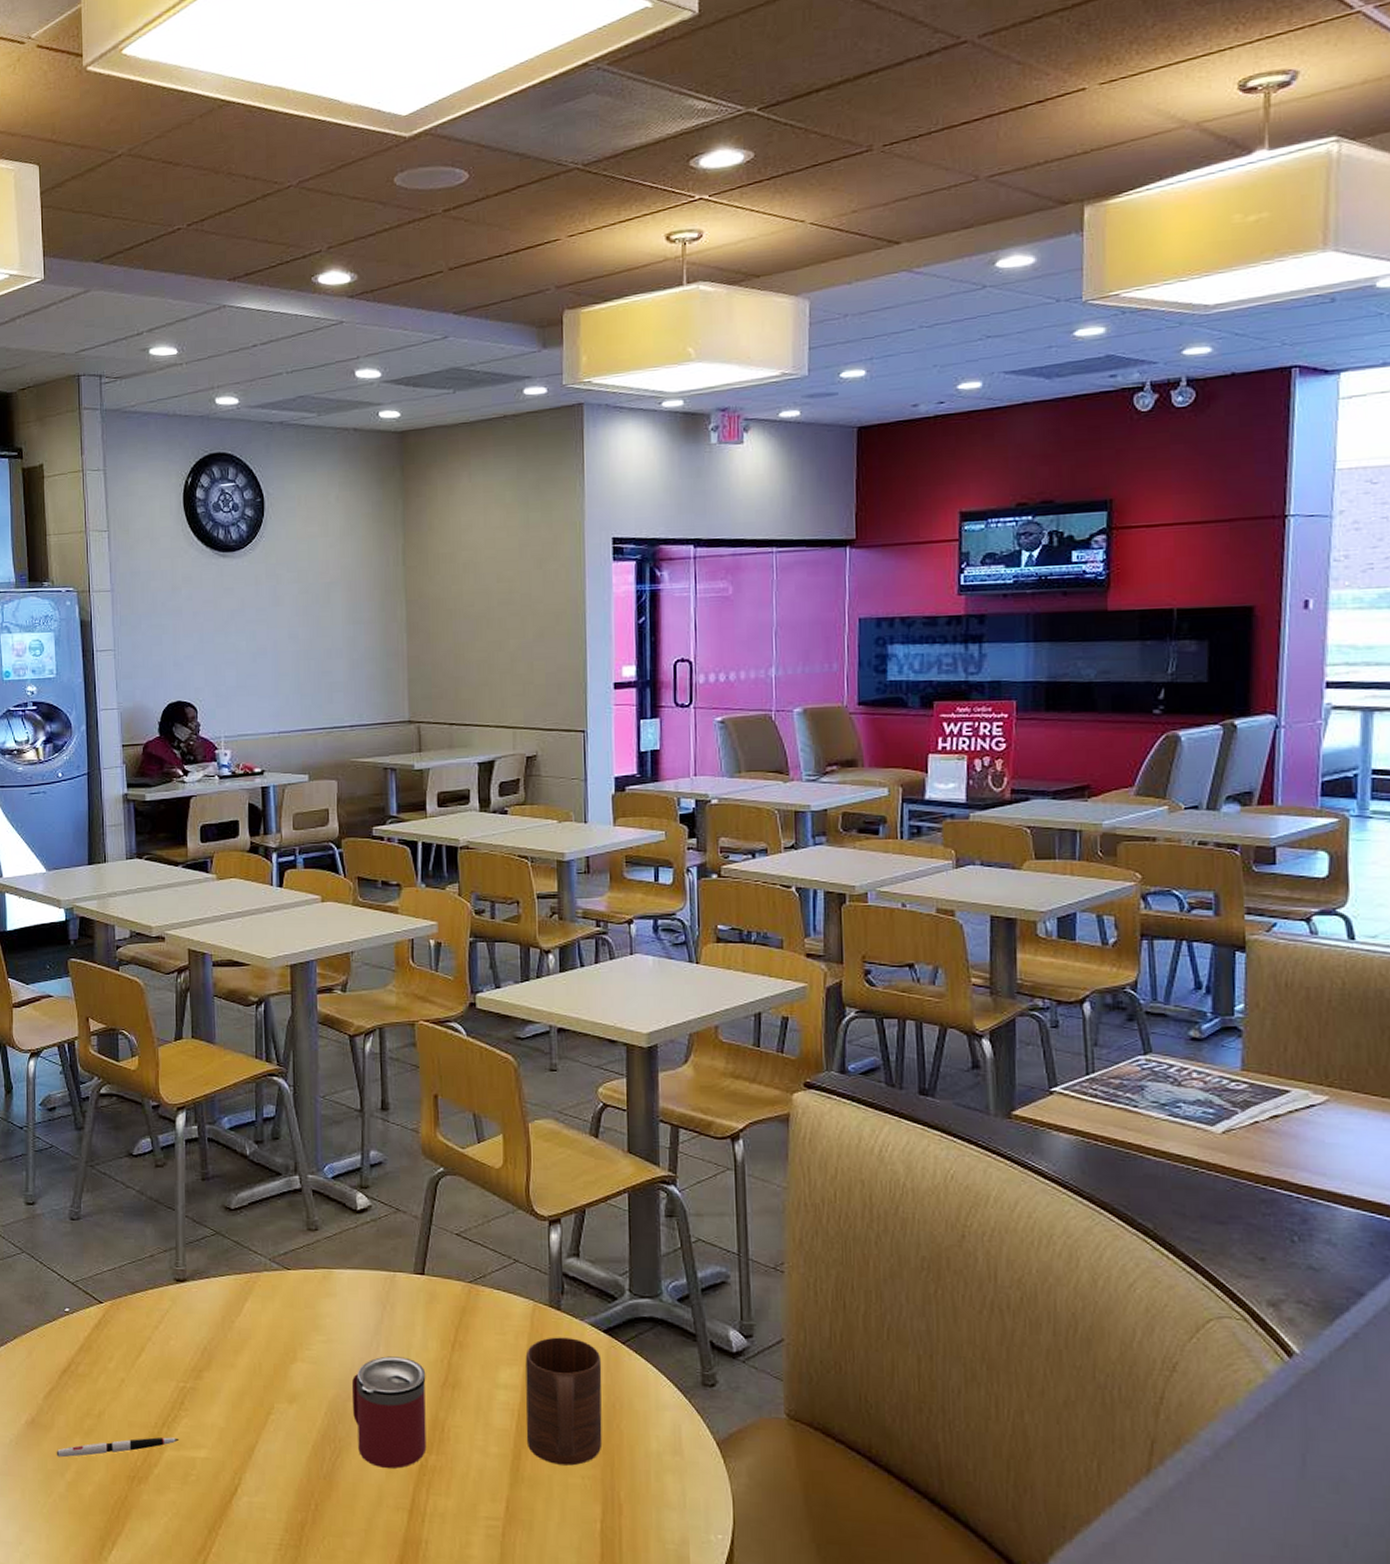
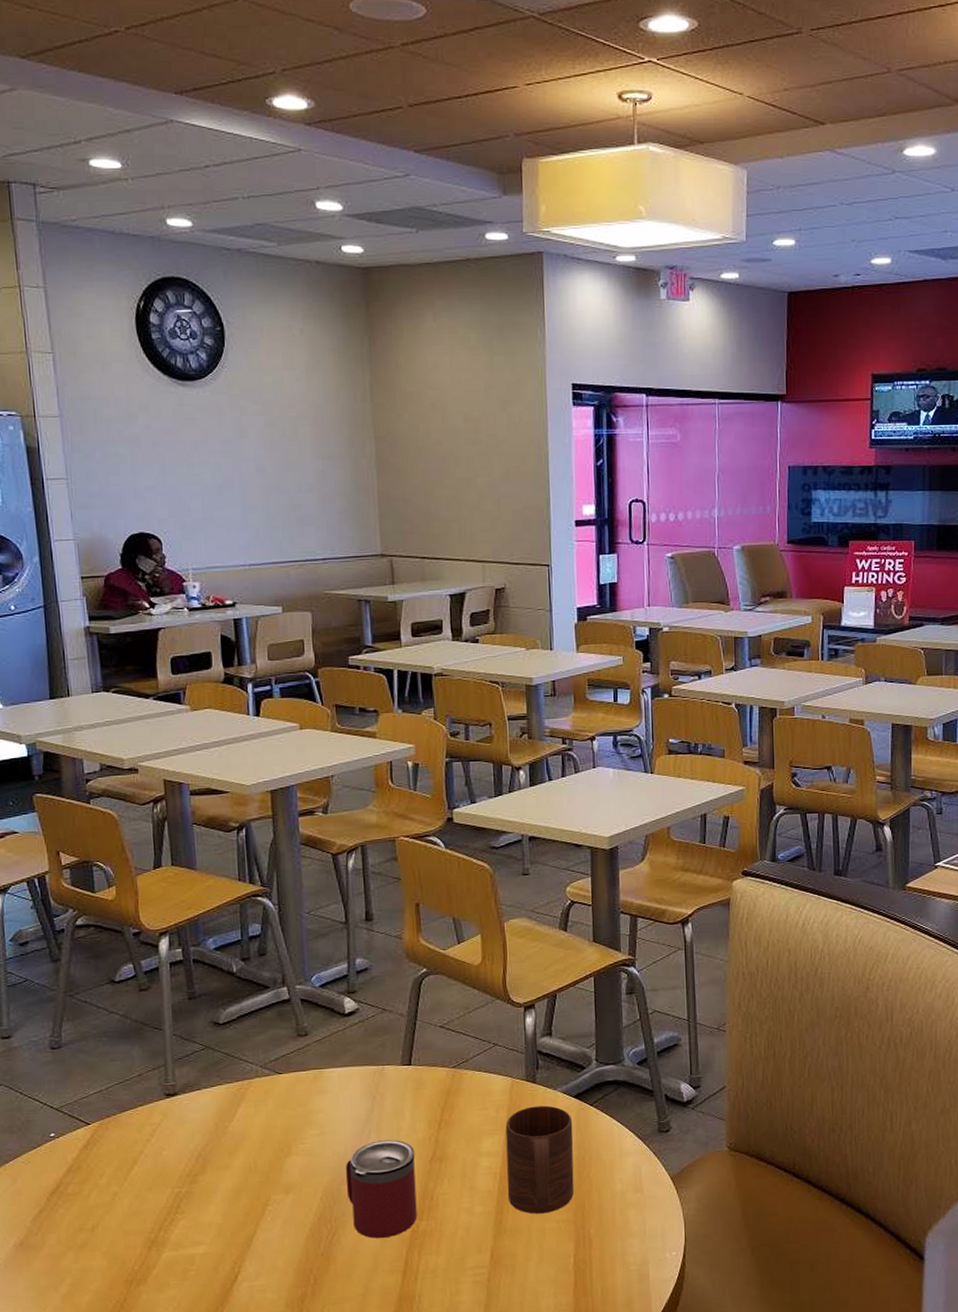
pen: present [56,1437,180,1458] -> none [49,1239,178,1274]

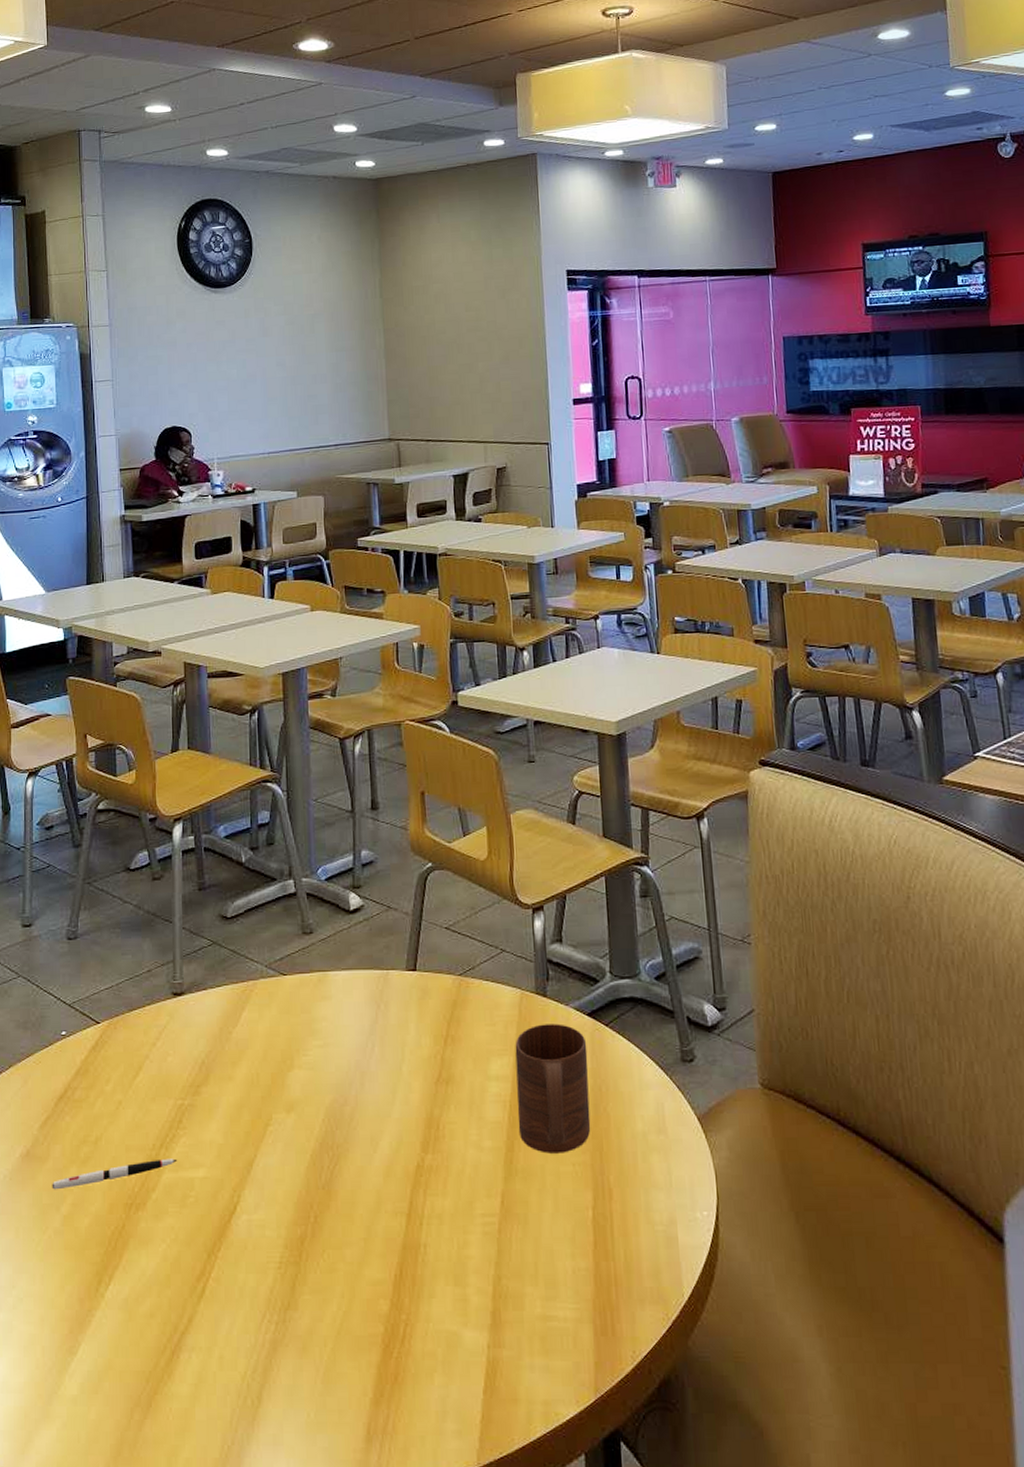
pen: none [49,1239,178,1274] -> present [52,1158,178,1190]
beverage cup: present [345,1139,418,1239] -> none [348,1056,423,1173]

